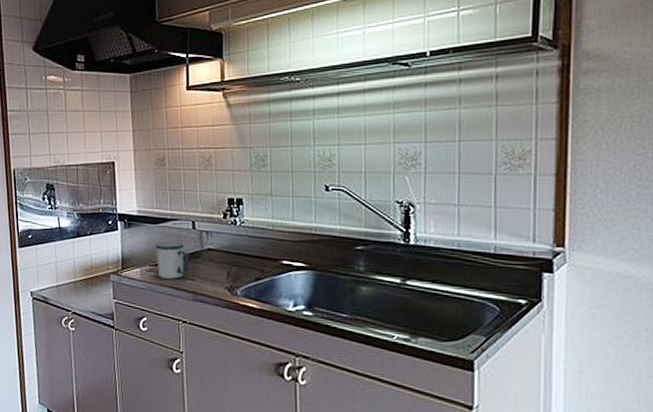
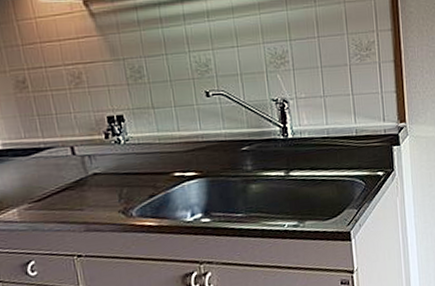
mug: present [156,242,189,279] -> none [31,172,75,215]

